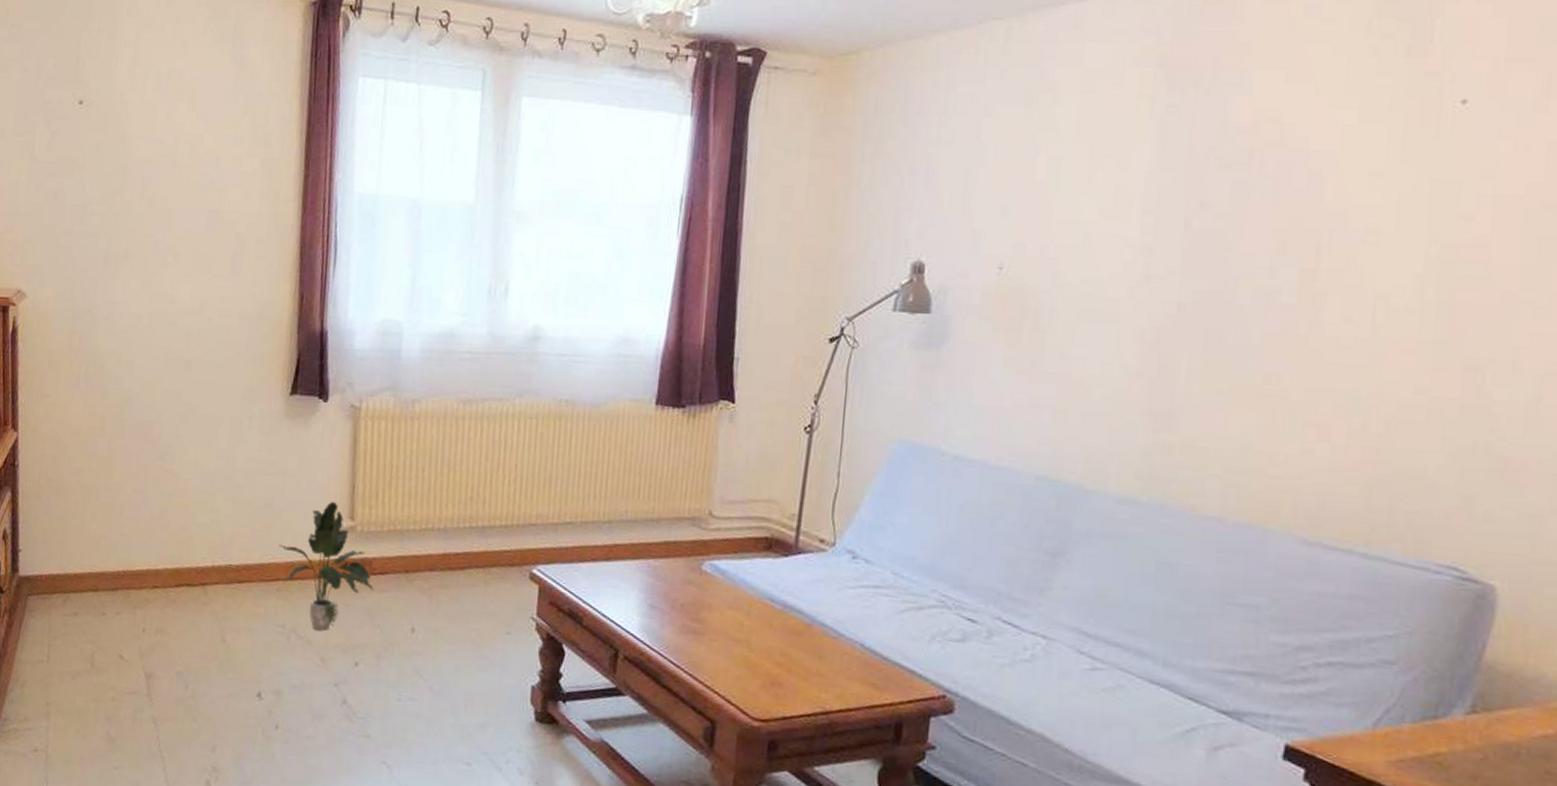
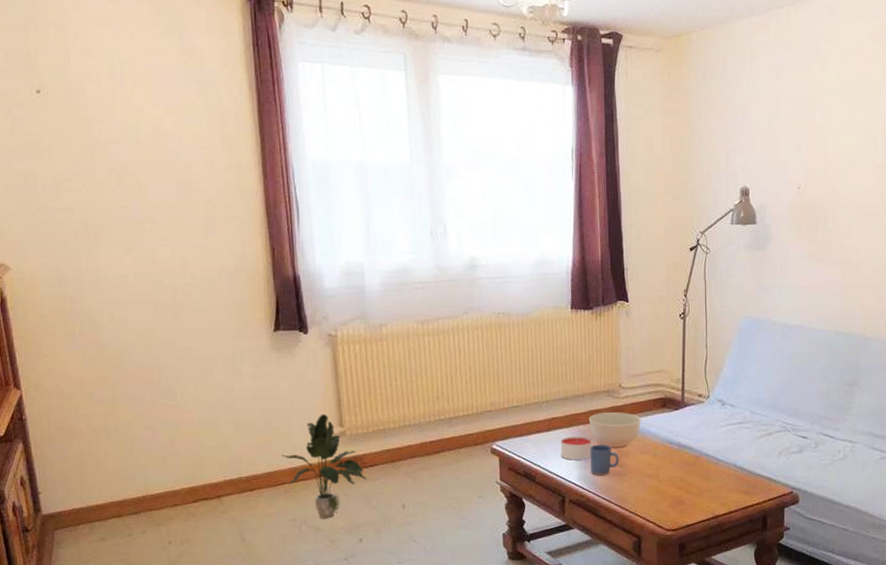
candle: none [619,572,664,606] -> present [560,437,592,460]
mug: none [657,587,699,630] -> present [589,444,620,475]
bowl: none [662,546,735,598] -> present [588,412,642,449]

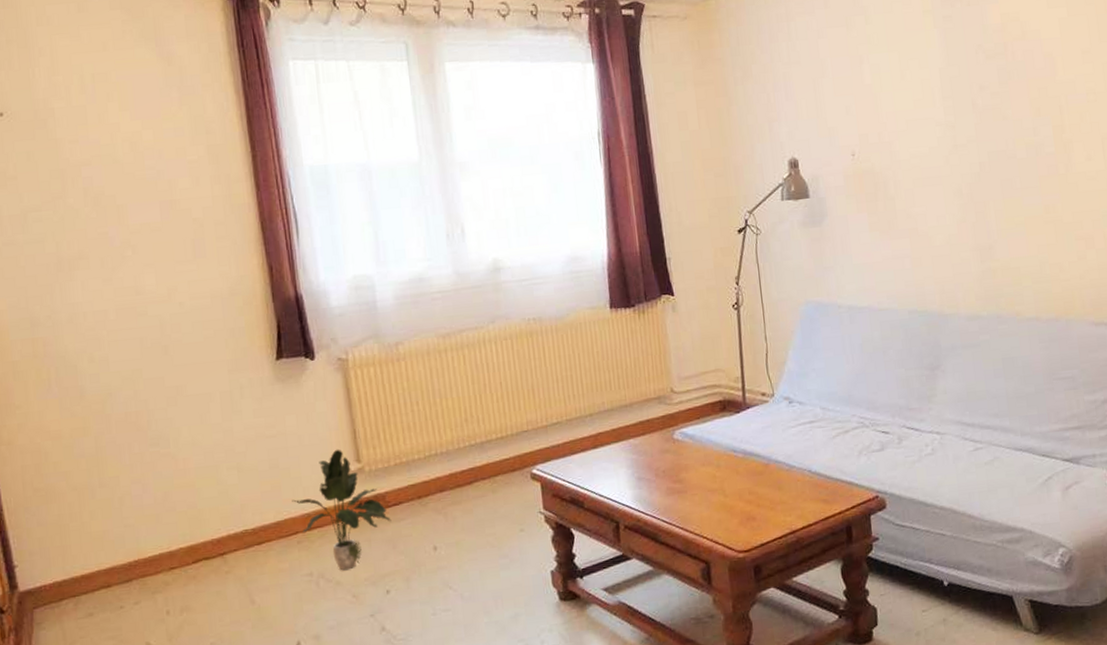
candle: present [560,437,592,460] -> none [609,451,646,480]
bowl: present [588,412,642,449] -> none [639,420,700,463]
mug: present [589,444,620,475] -> none [642,458,678,495]

